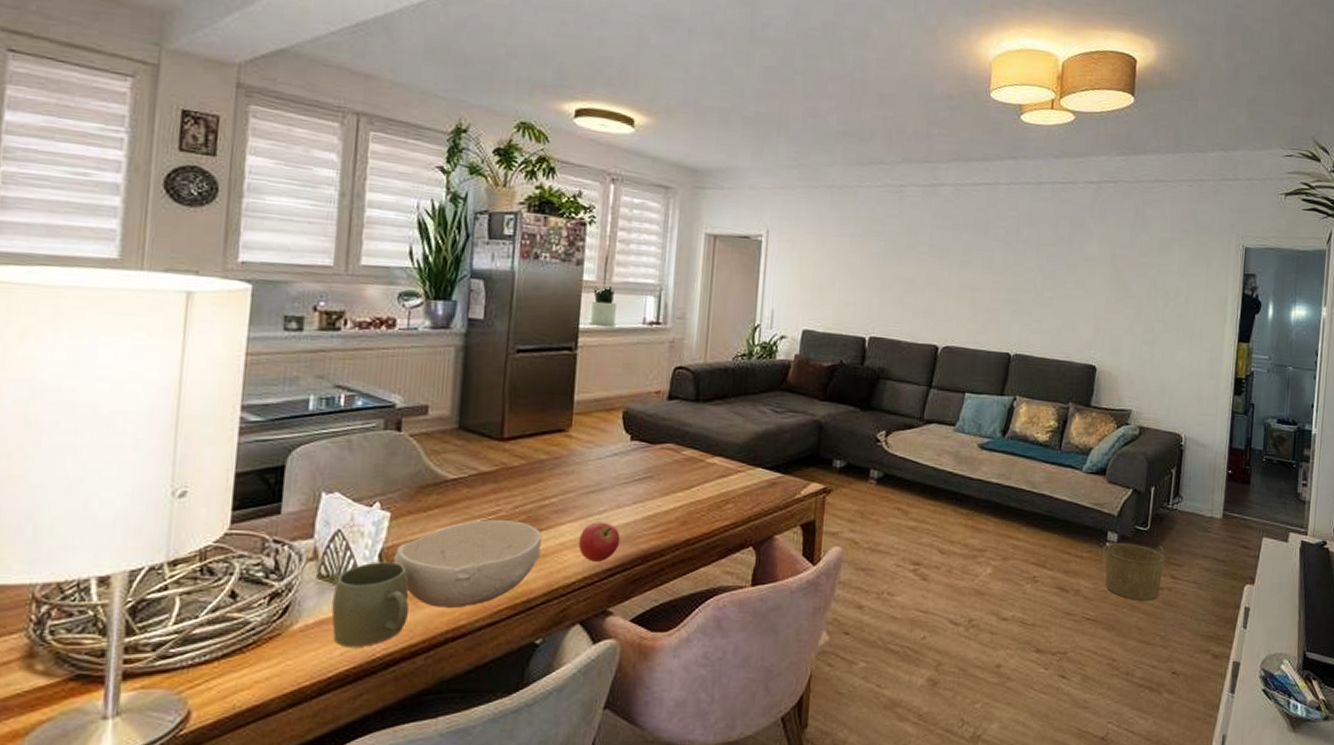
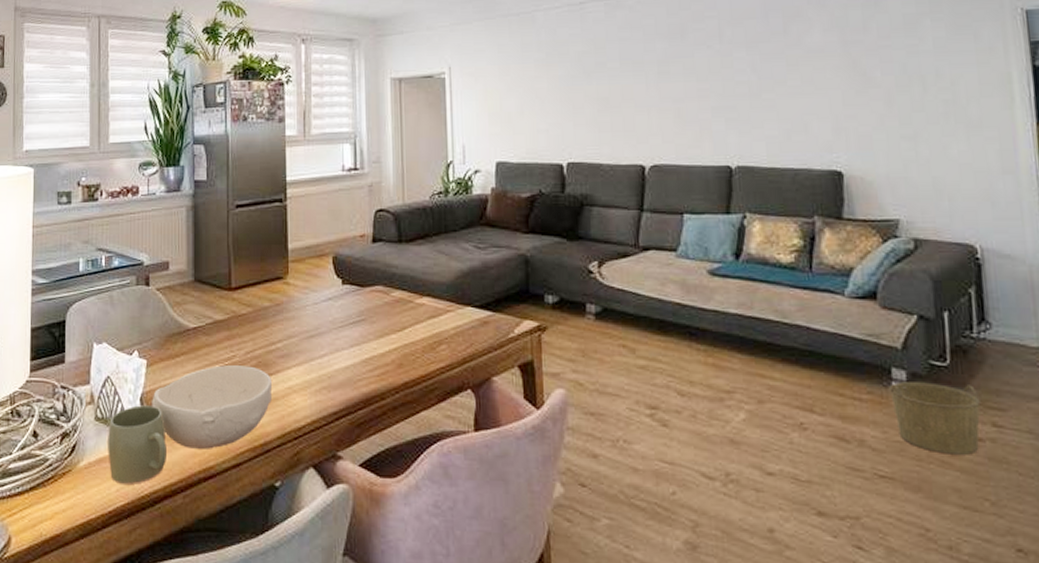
fruit: present [578,522,621,562] -> none [304,365,342,405]
planter: present [587,285,618,328] -> none [293,137,320,178]

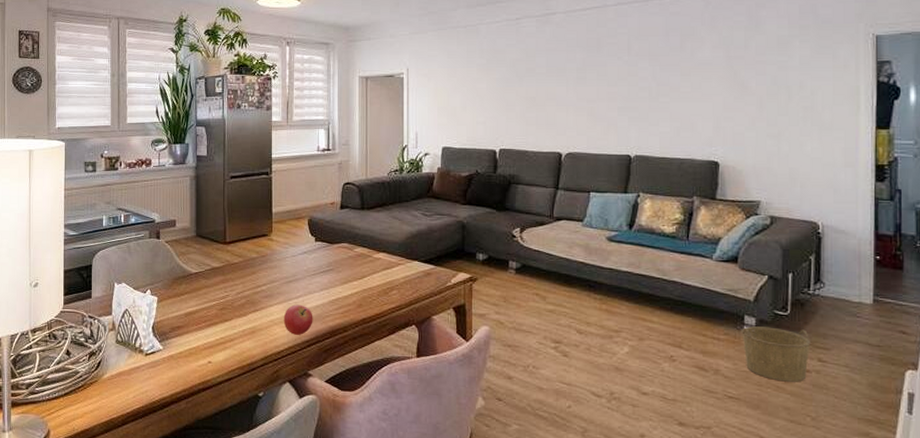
mug: present [108,405,166,484] -> none [126,332,173,393]
bowl: present [152,365,272,449] -> none [161,302,257,367]
fruit: none [304,365,342,405] -> present [283,304,313,335]

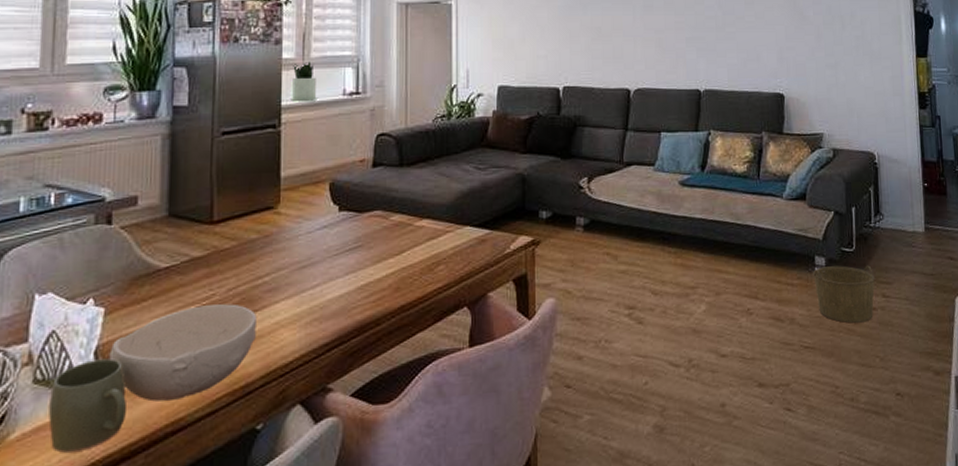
mug: none [126,332,173,393] -> present [48,358,126,453]
bowl: none [161,302,257,367] -> present [109,303,256,402]
planter: none [278,123,299,156] -> present [289,61,319,102]
fruit: present [283,304,313,335] -> none [293,296,335,338]

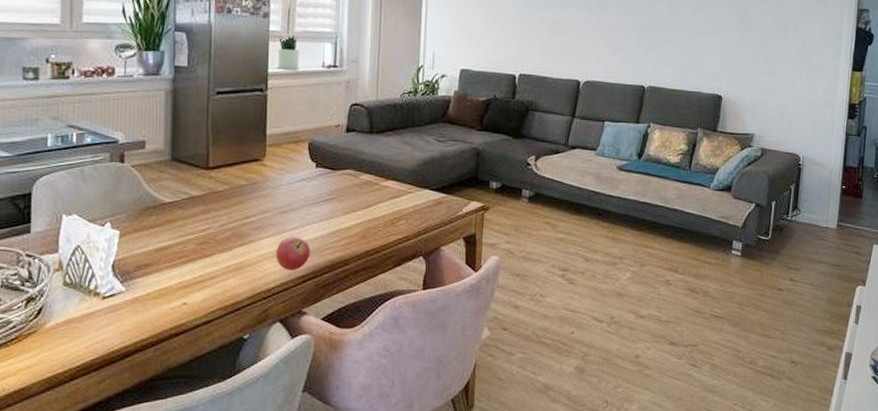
mug: present [48,358,126,453] -> none [76,271,138,341]
bowl: present [109,303,256,402] -> none [124,236,245,309]
fruit: none [293,296,335,338] -> present [275,237,311,270]
basket: present [813,265,875,323] -> none [729,250,785,300]

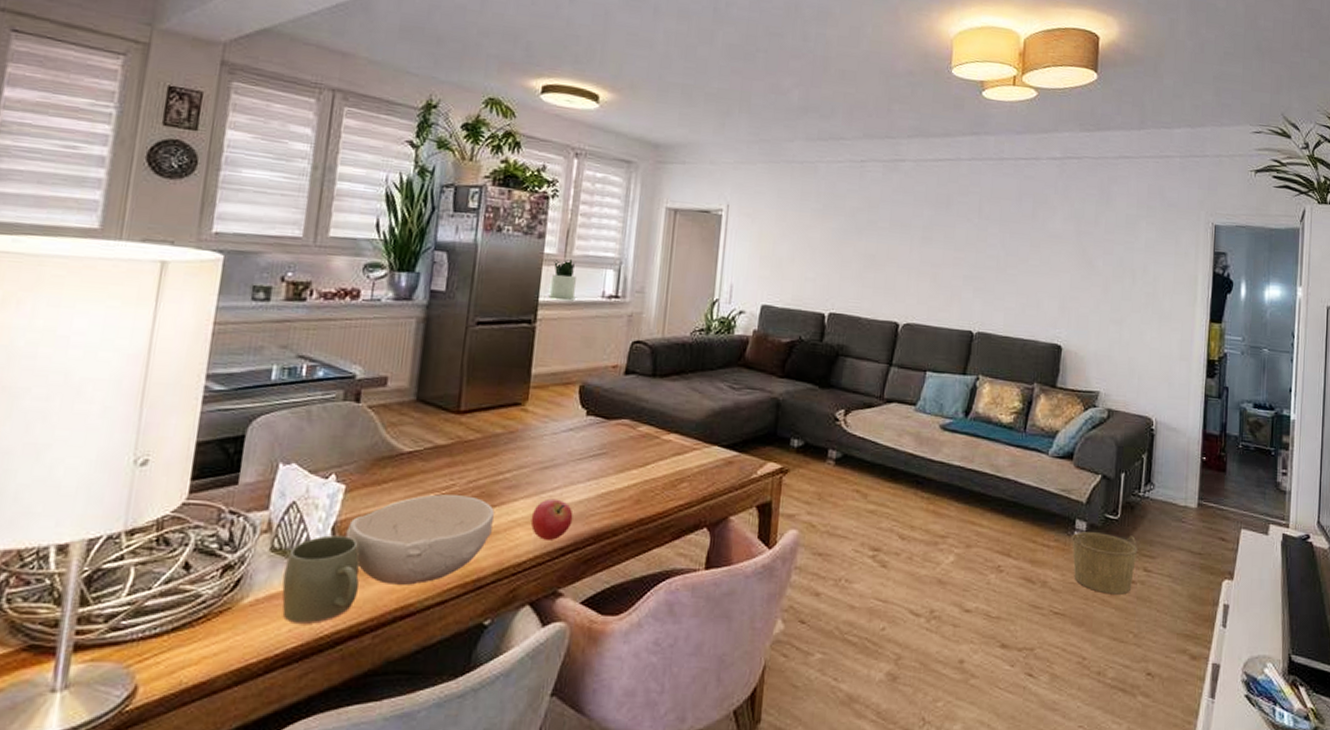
mug: none [76,271,138,341] -> present [281,535,360,624]
bowl: none [124,236,245,309] -> present [345,494,494,585]
basket: none [729,250,785,300] -> present [1072,531,1138,595]

